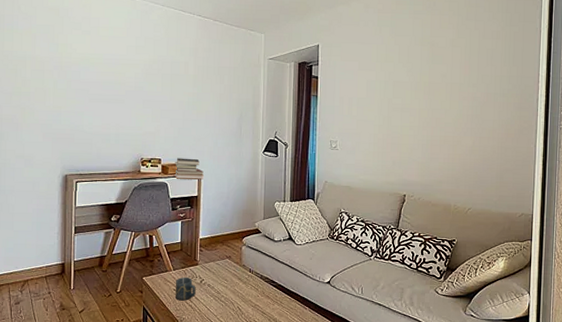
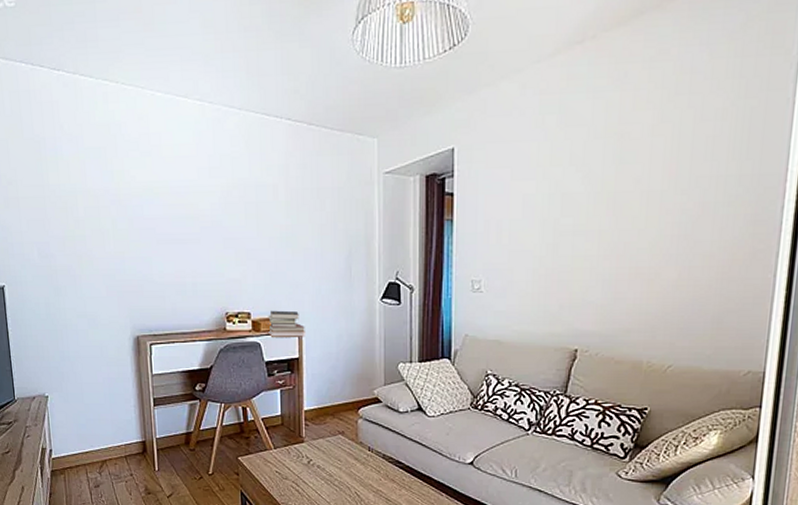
cup: present [176,277,196,301] -> none [278,456,303,485]

